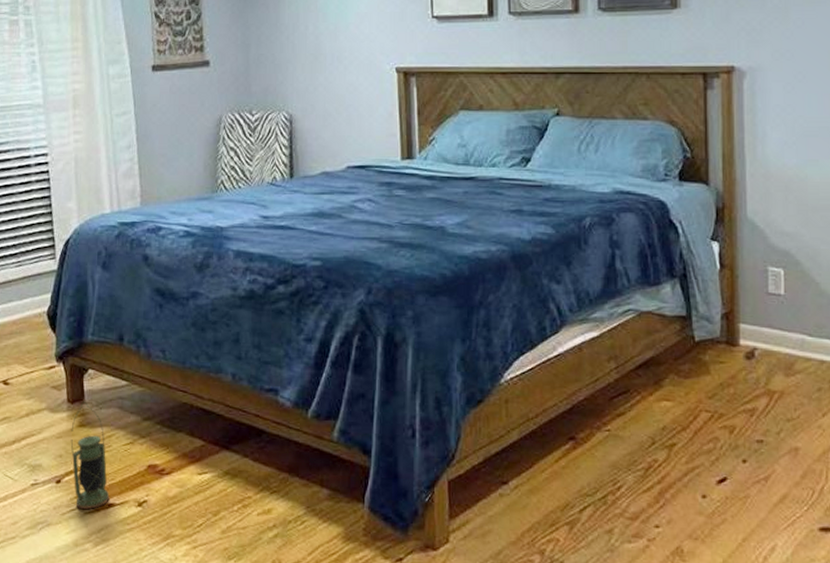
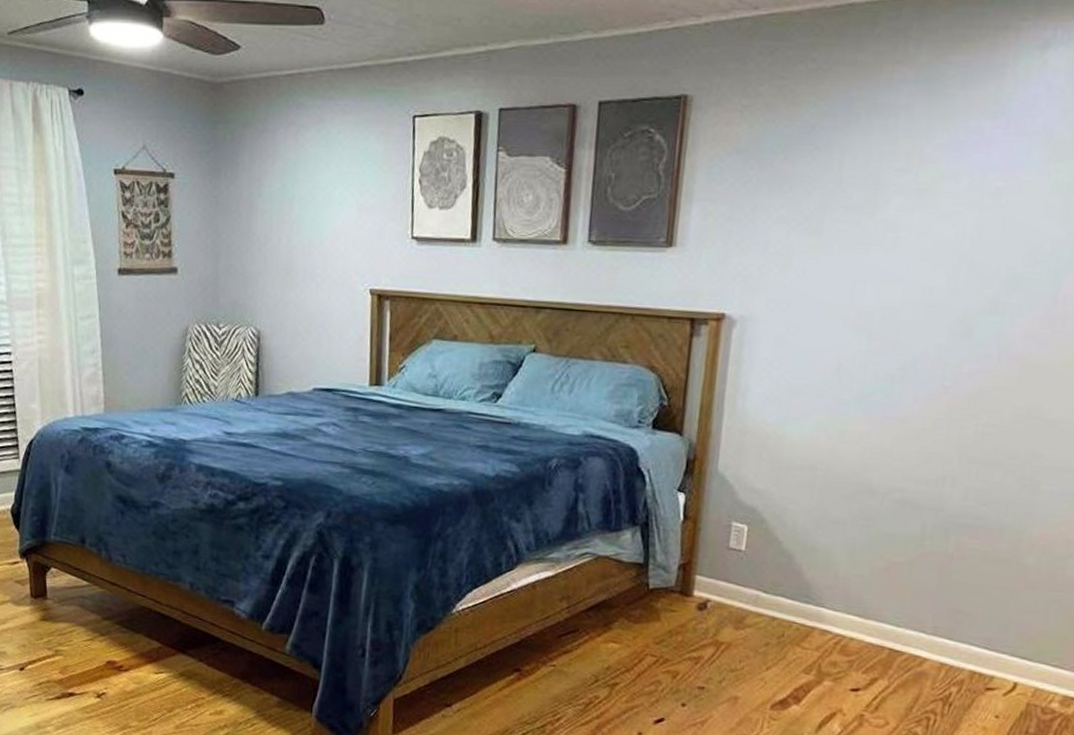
lantern: present [70,401,110,510] -> none [33,597,70,697]

